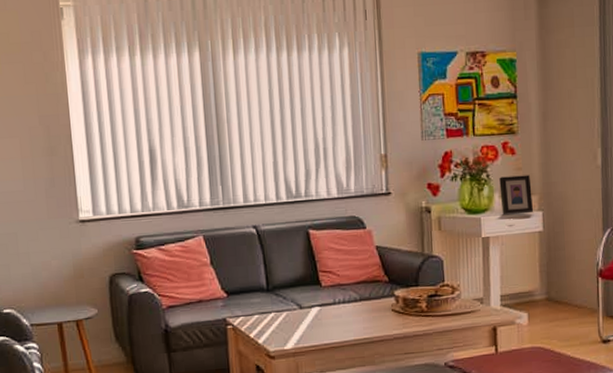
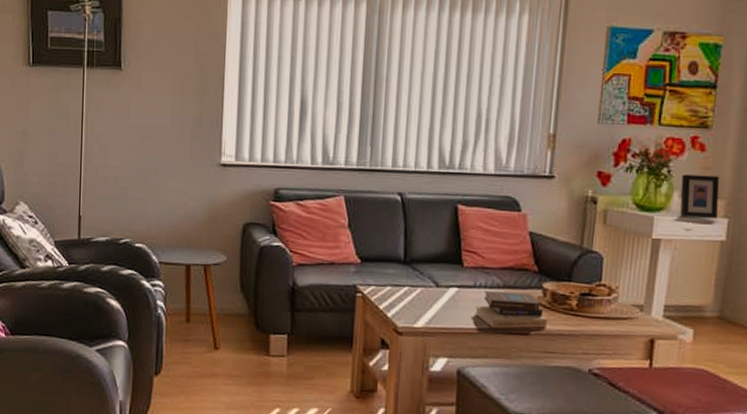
books: none [338,302,404,340] -> present [475,291,549,329]

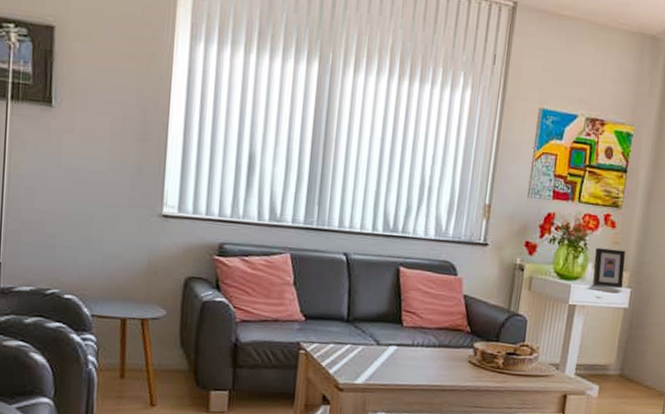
books: present [475,291,549,329] -> none [412,349,478,385]

